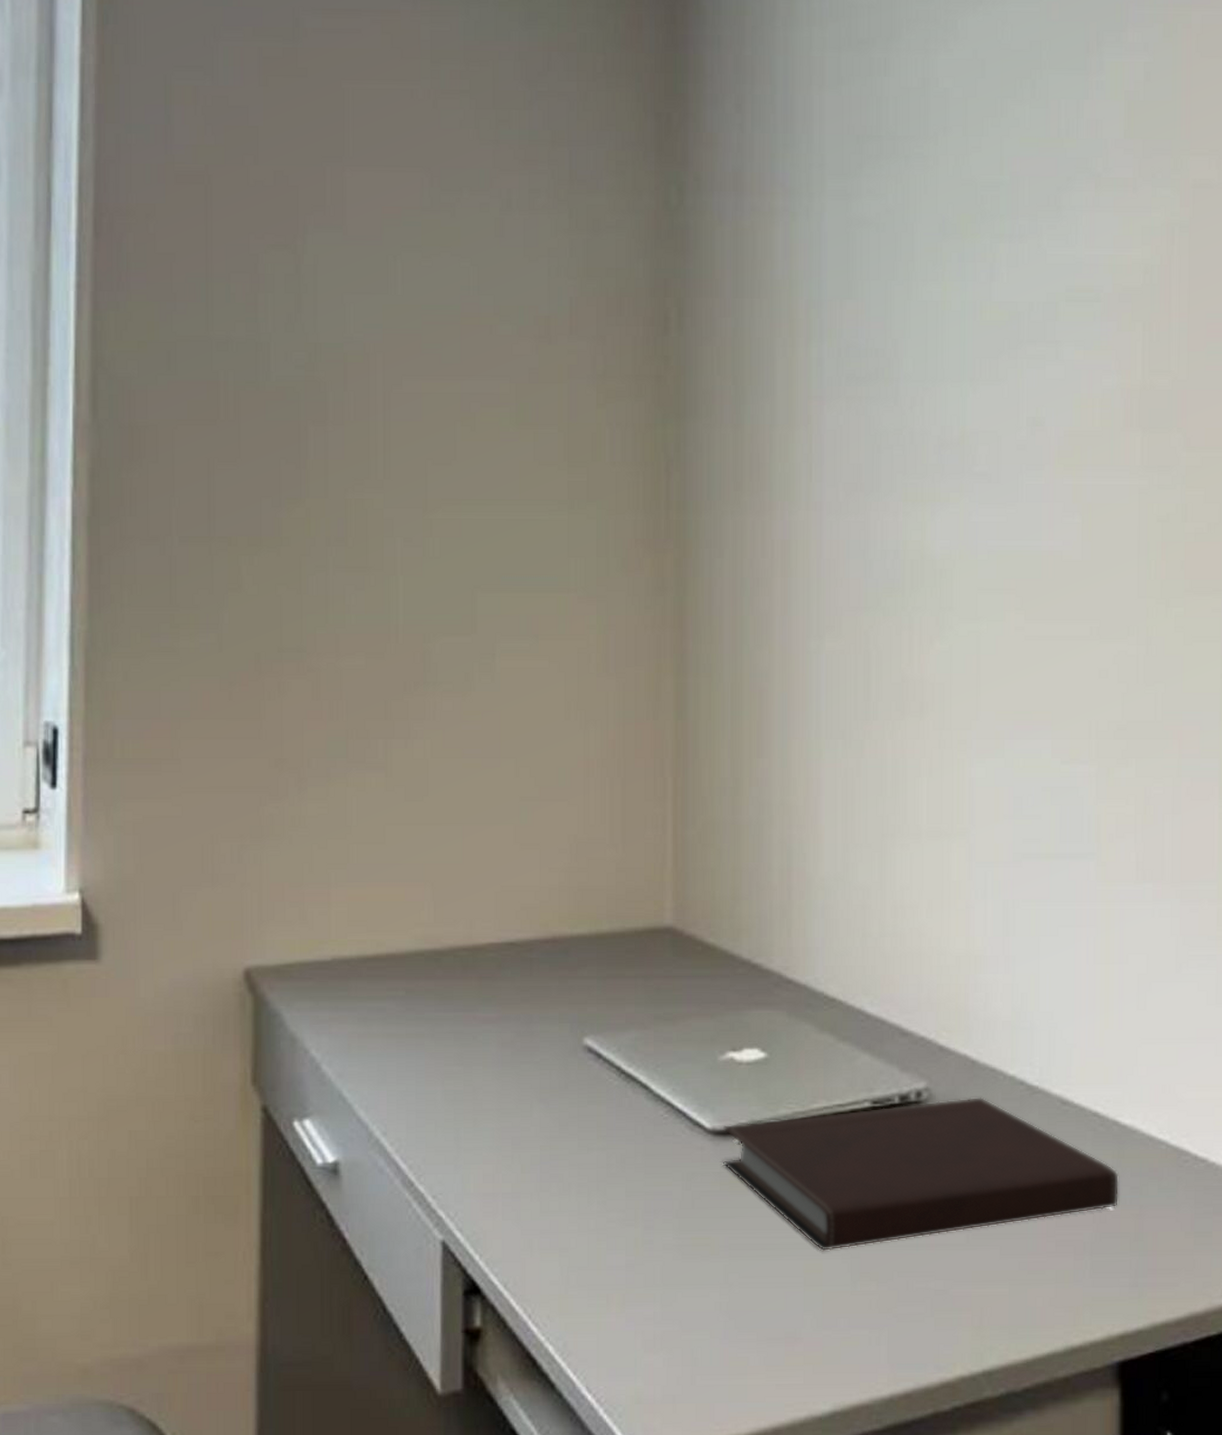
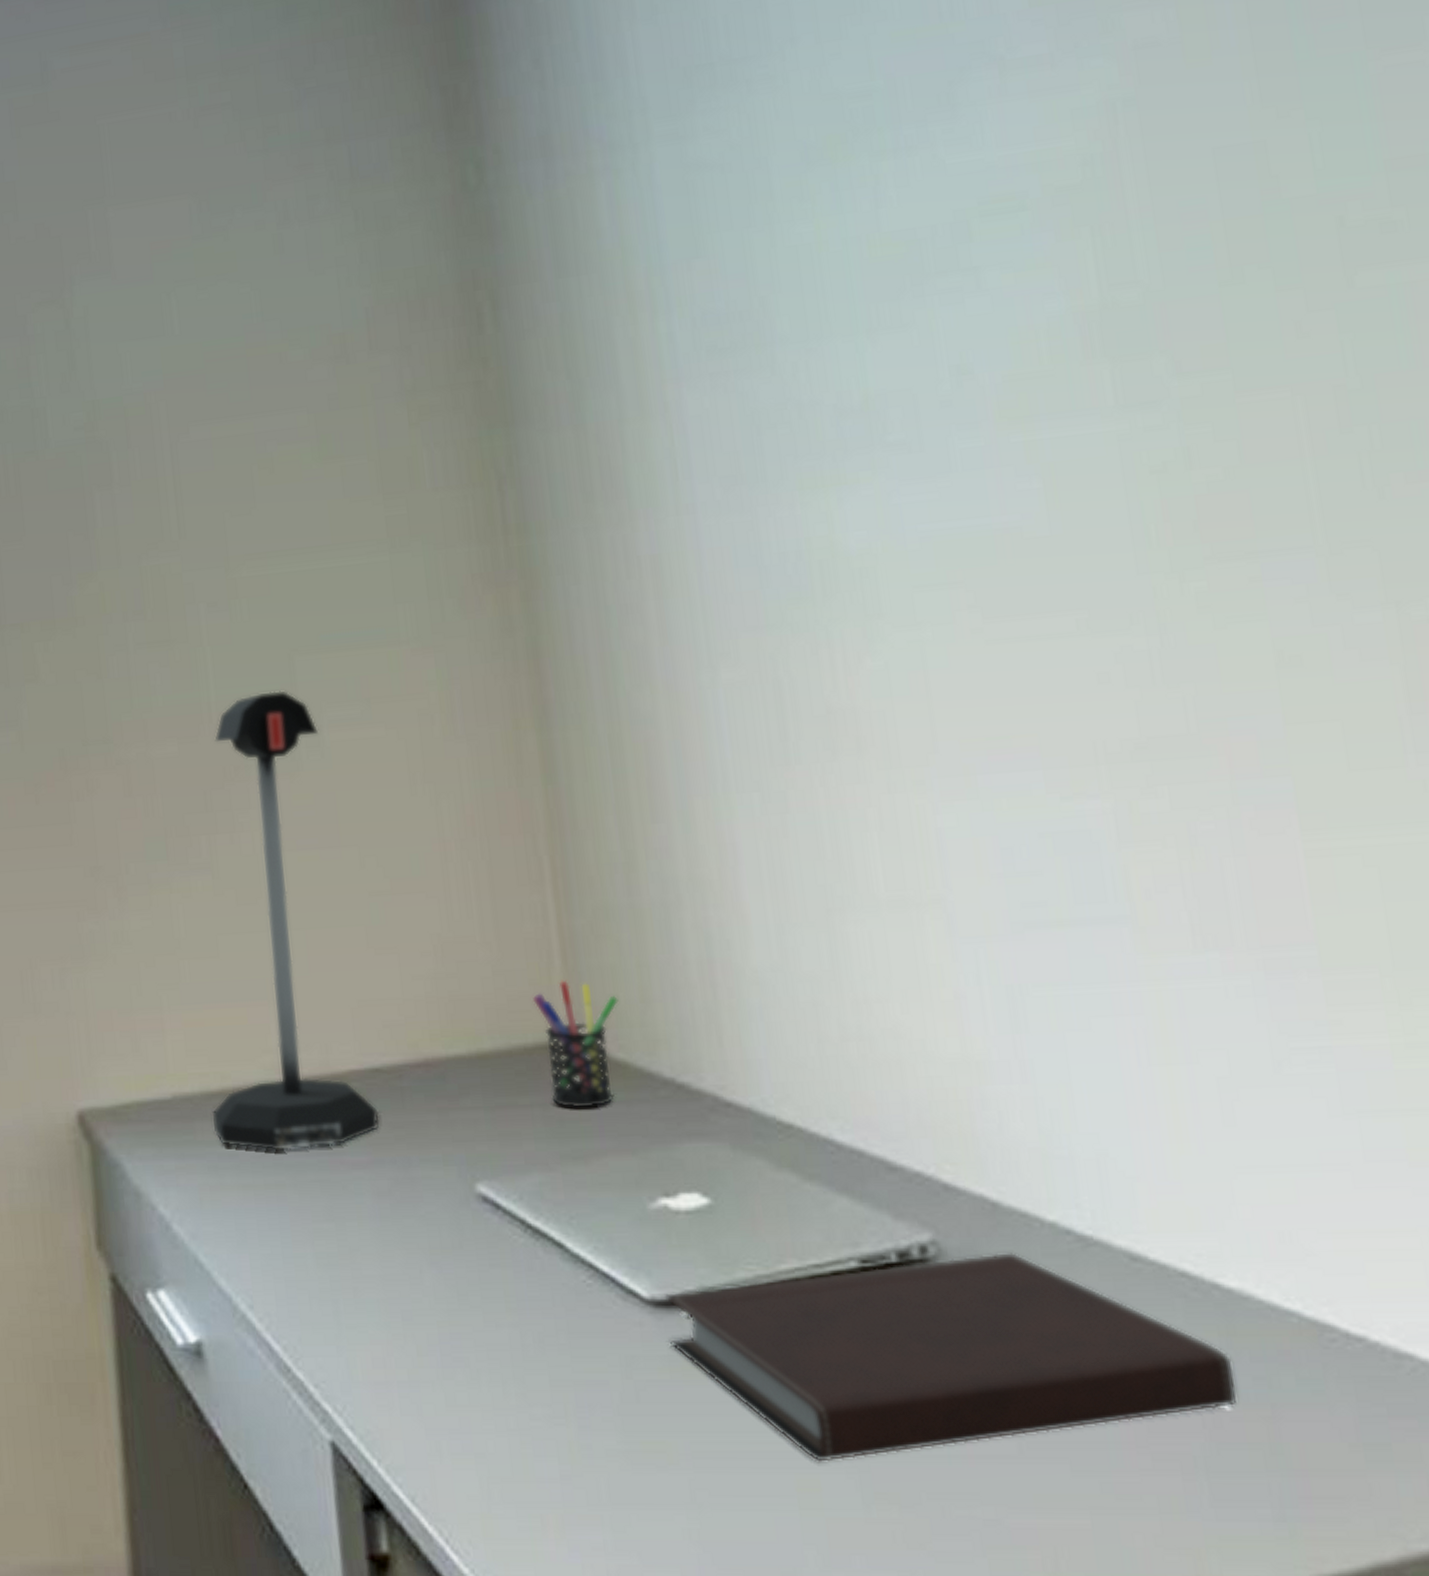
desk lamp: none [366,621,510,1007] -> present [211,690,380,1151]
pen holder: none [645,878,714,980] -> present [532,979,619,1109]

